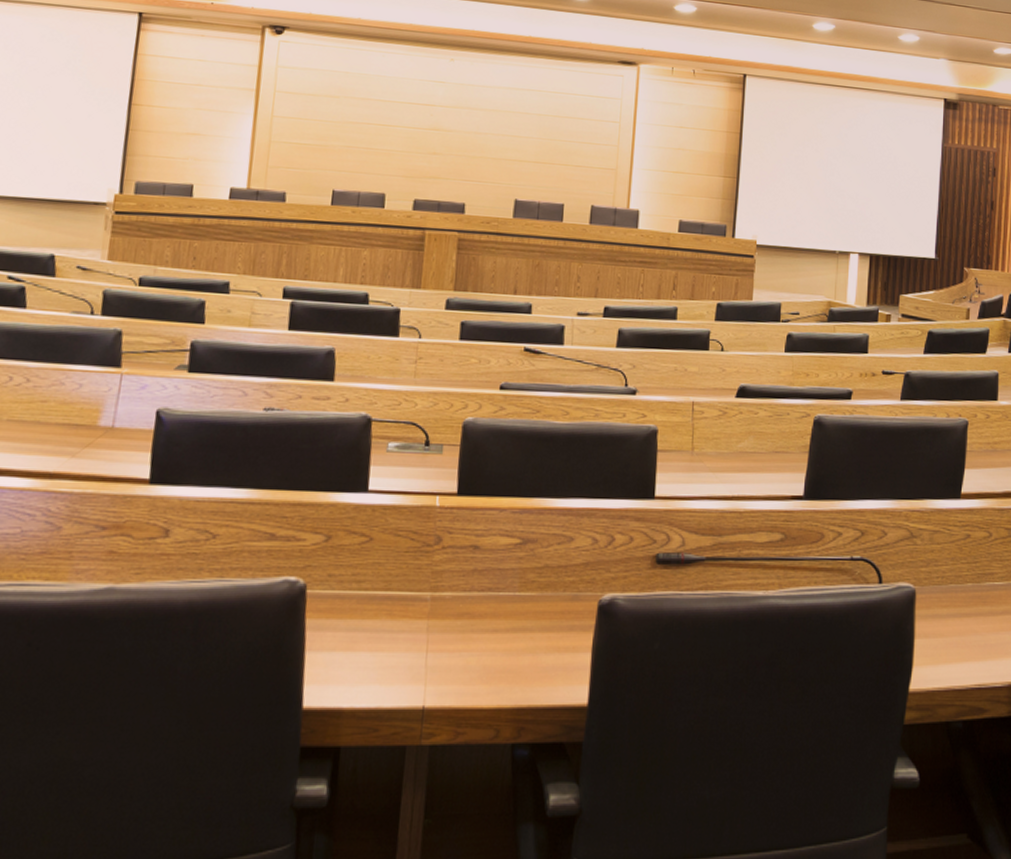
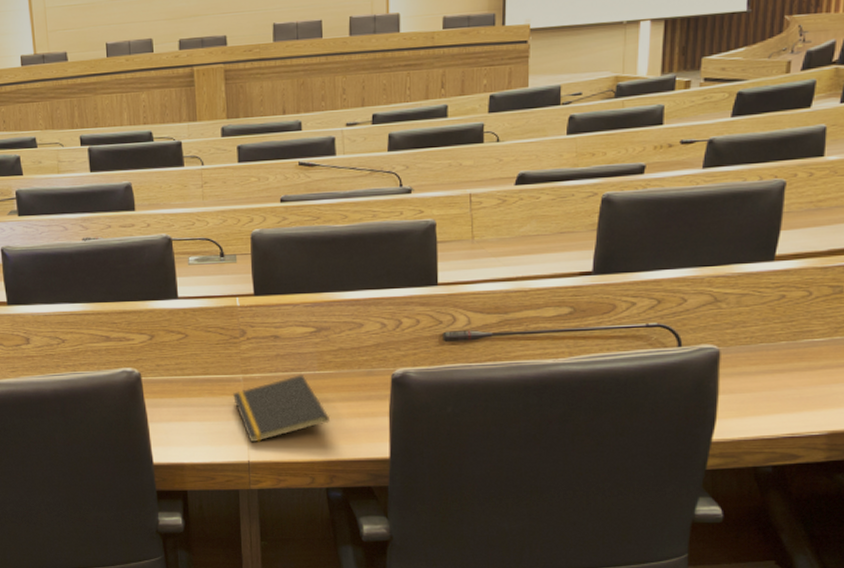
notepad: none [416,596,525,682] -> present [233,375,329,443]

